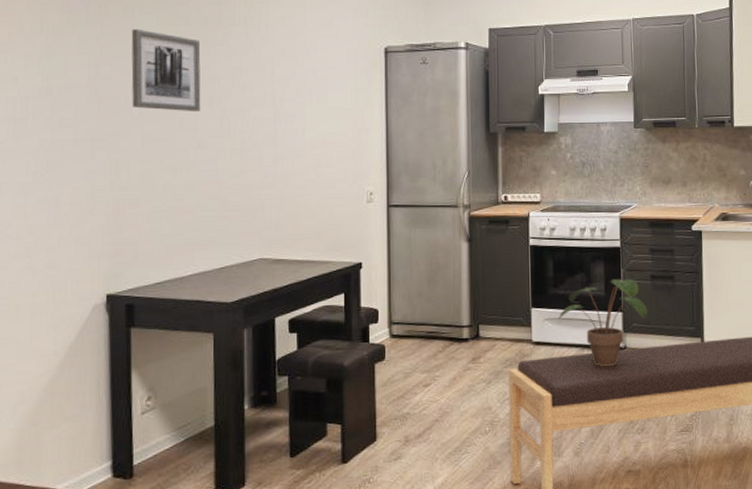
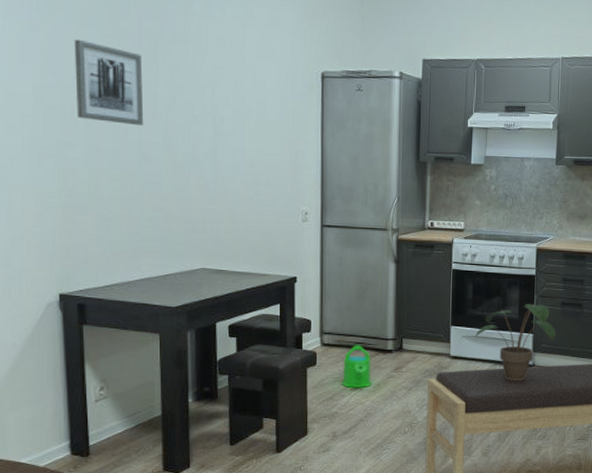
watering can: none [413,334,447,384] -> present [341,345,372,388]

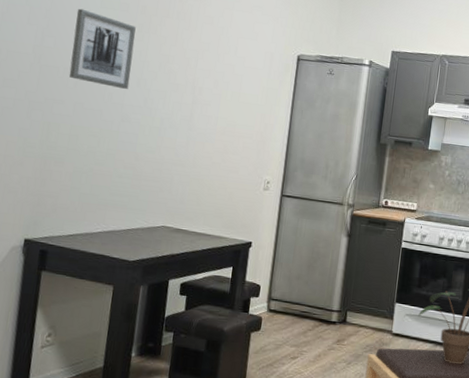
watering can: present [341,345,372,388] -> none [282,313,315,357]

